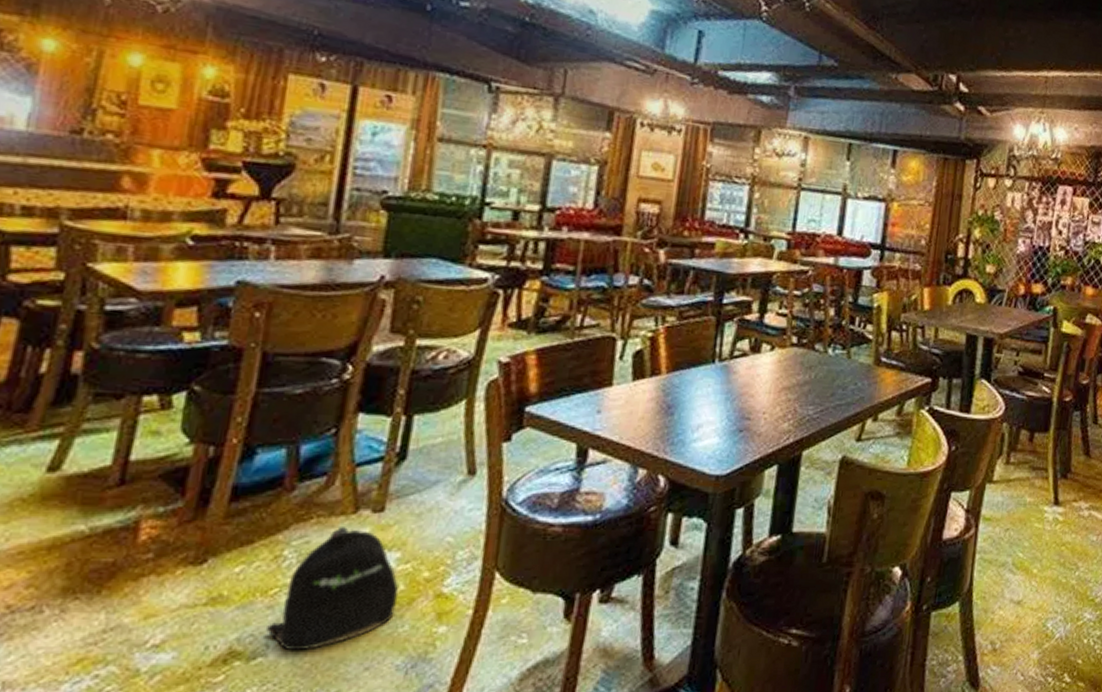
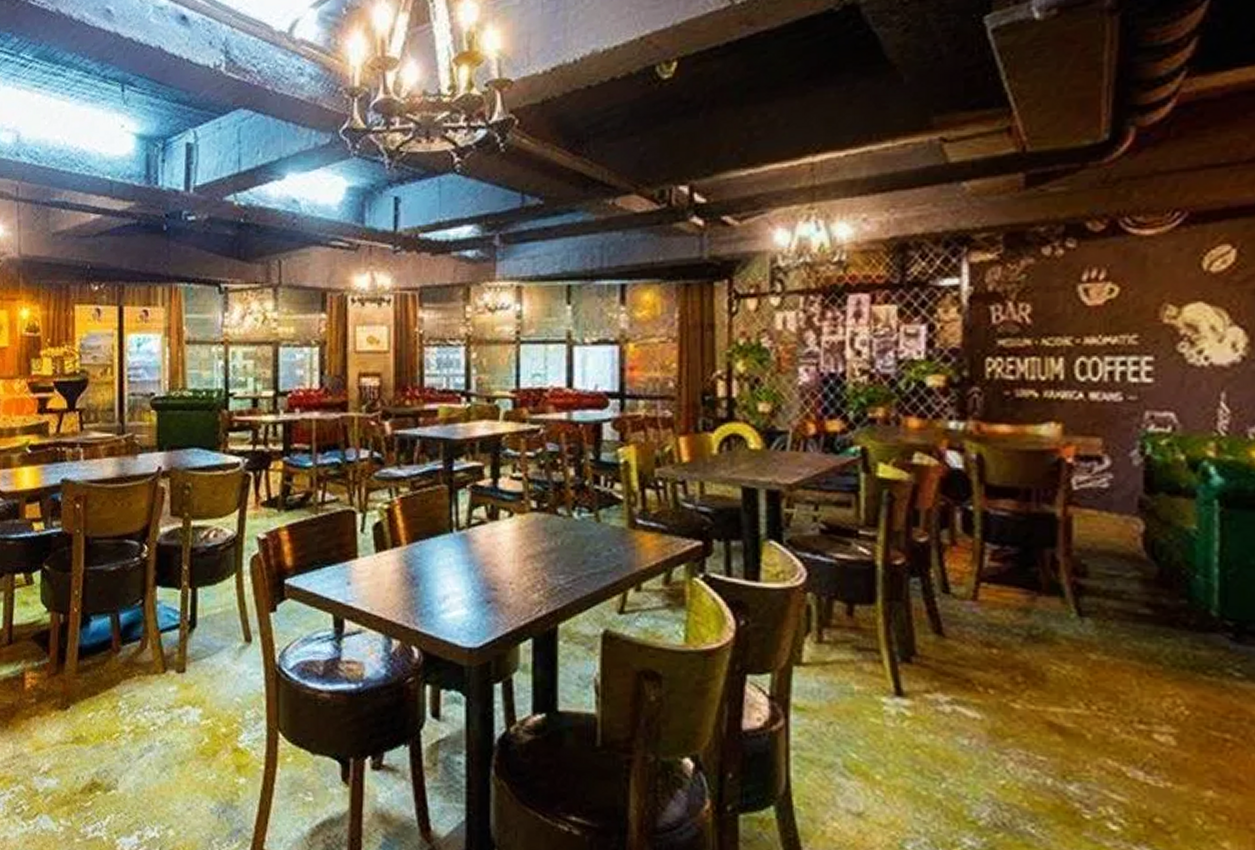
backpack: present [265,527,399,651] -> none [114,684,205,788]

